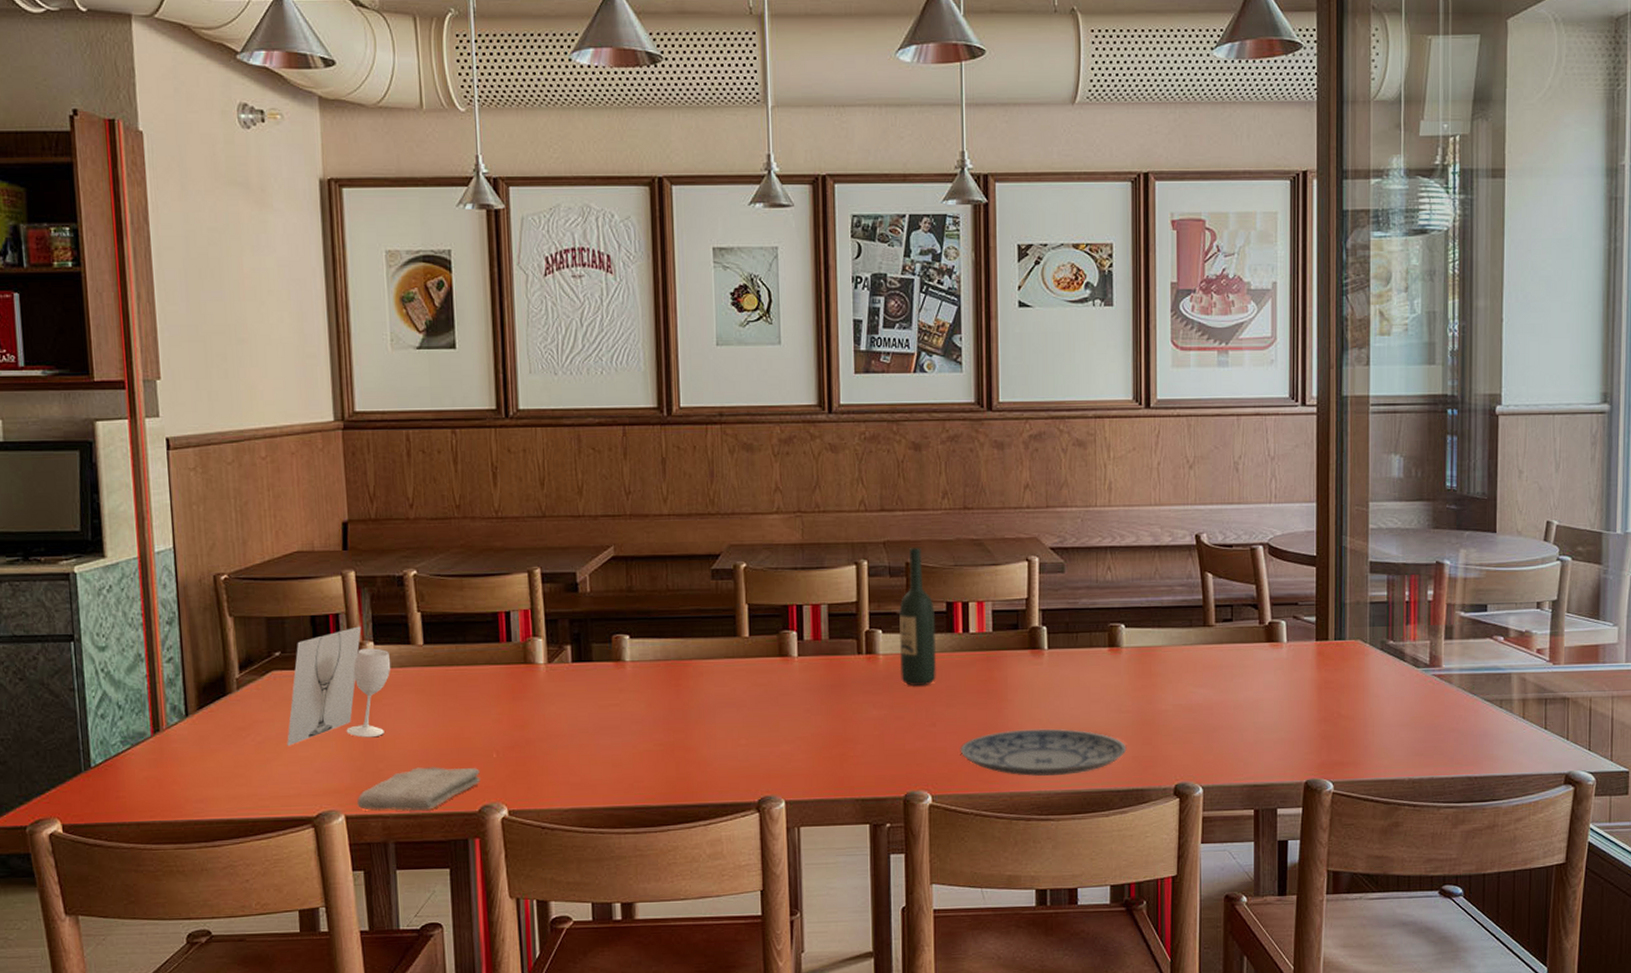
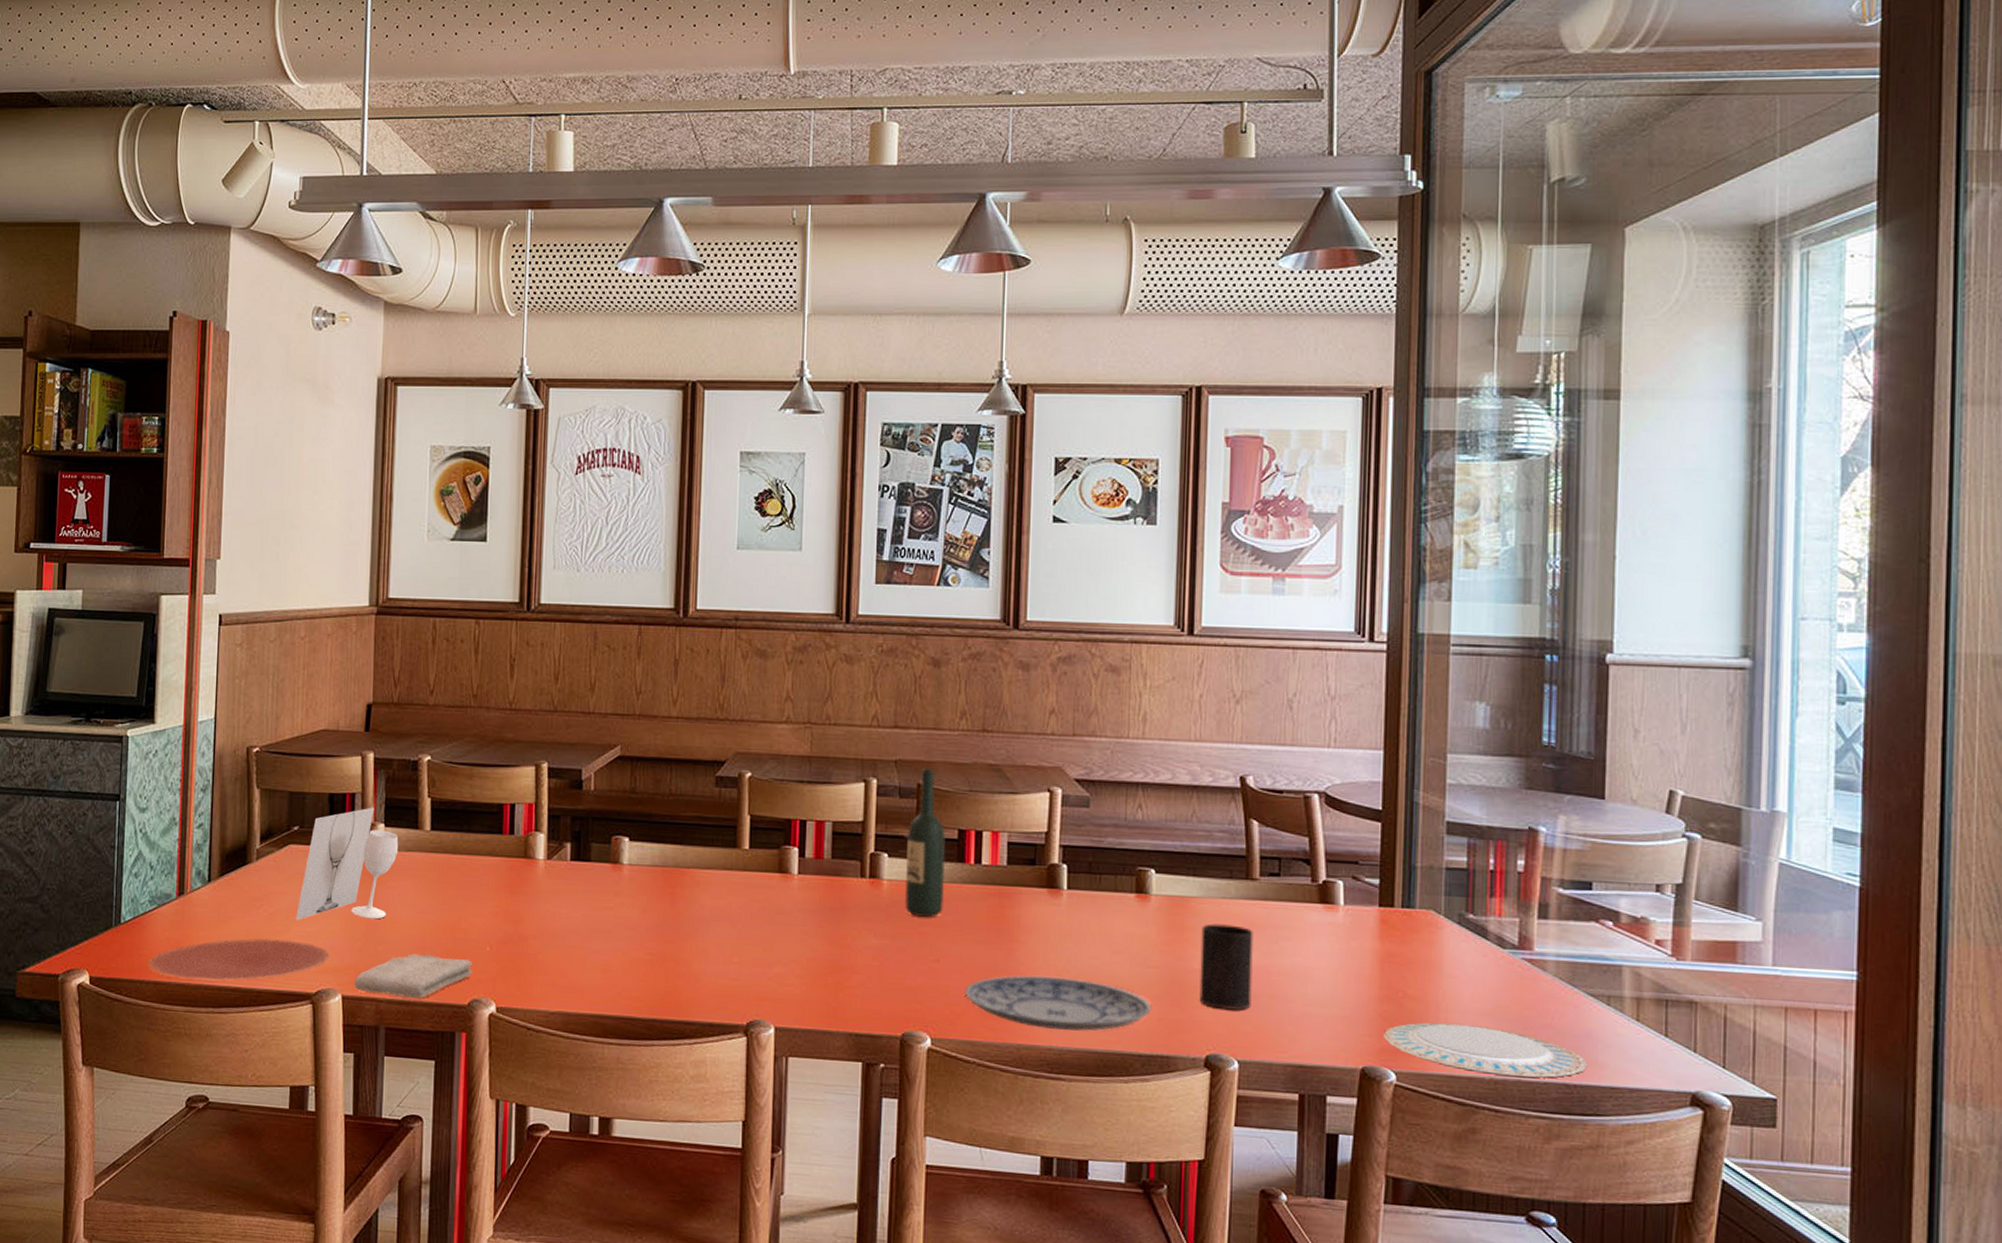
plate: none [127,766,329,818] -> present [148,938,331,981]
cup: none [1167,668,1212,743] -> present [1199,923,1253,1010]
plate: none [1323,735,1485,776] -> present [1384,1022,1587,1079]

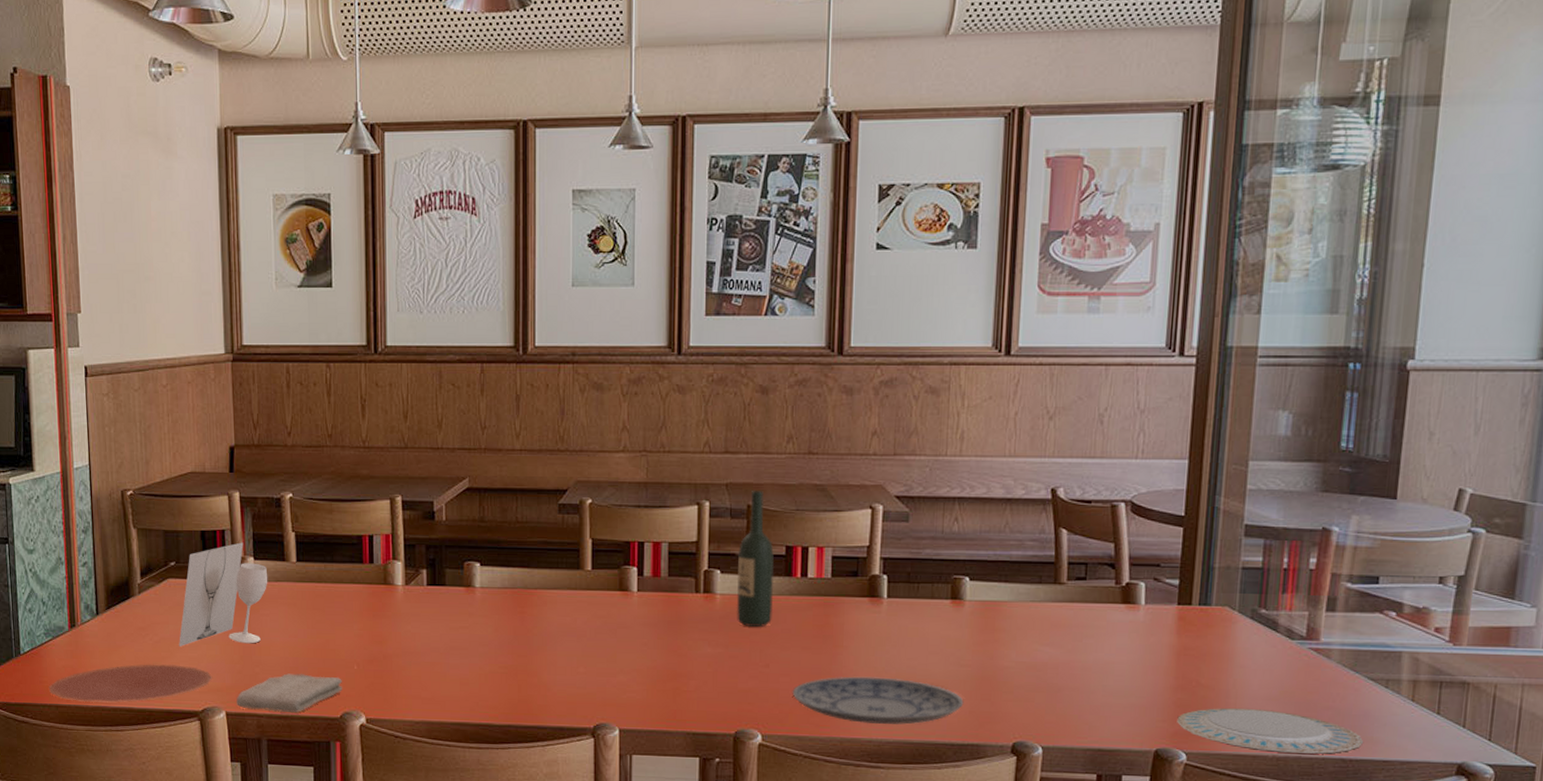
cup: present [1199,923,1253,1010] -> none [1008,625,1060,702]

